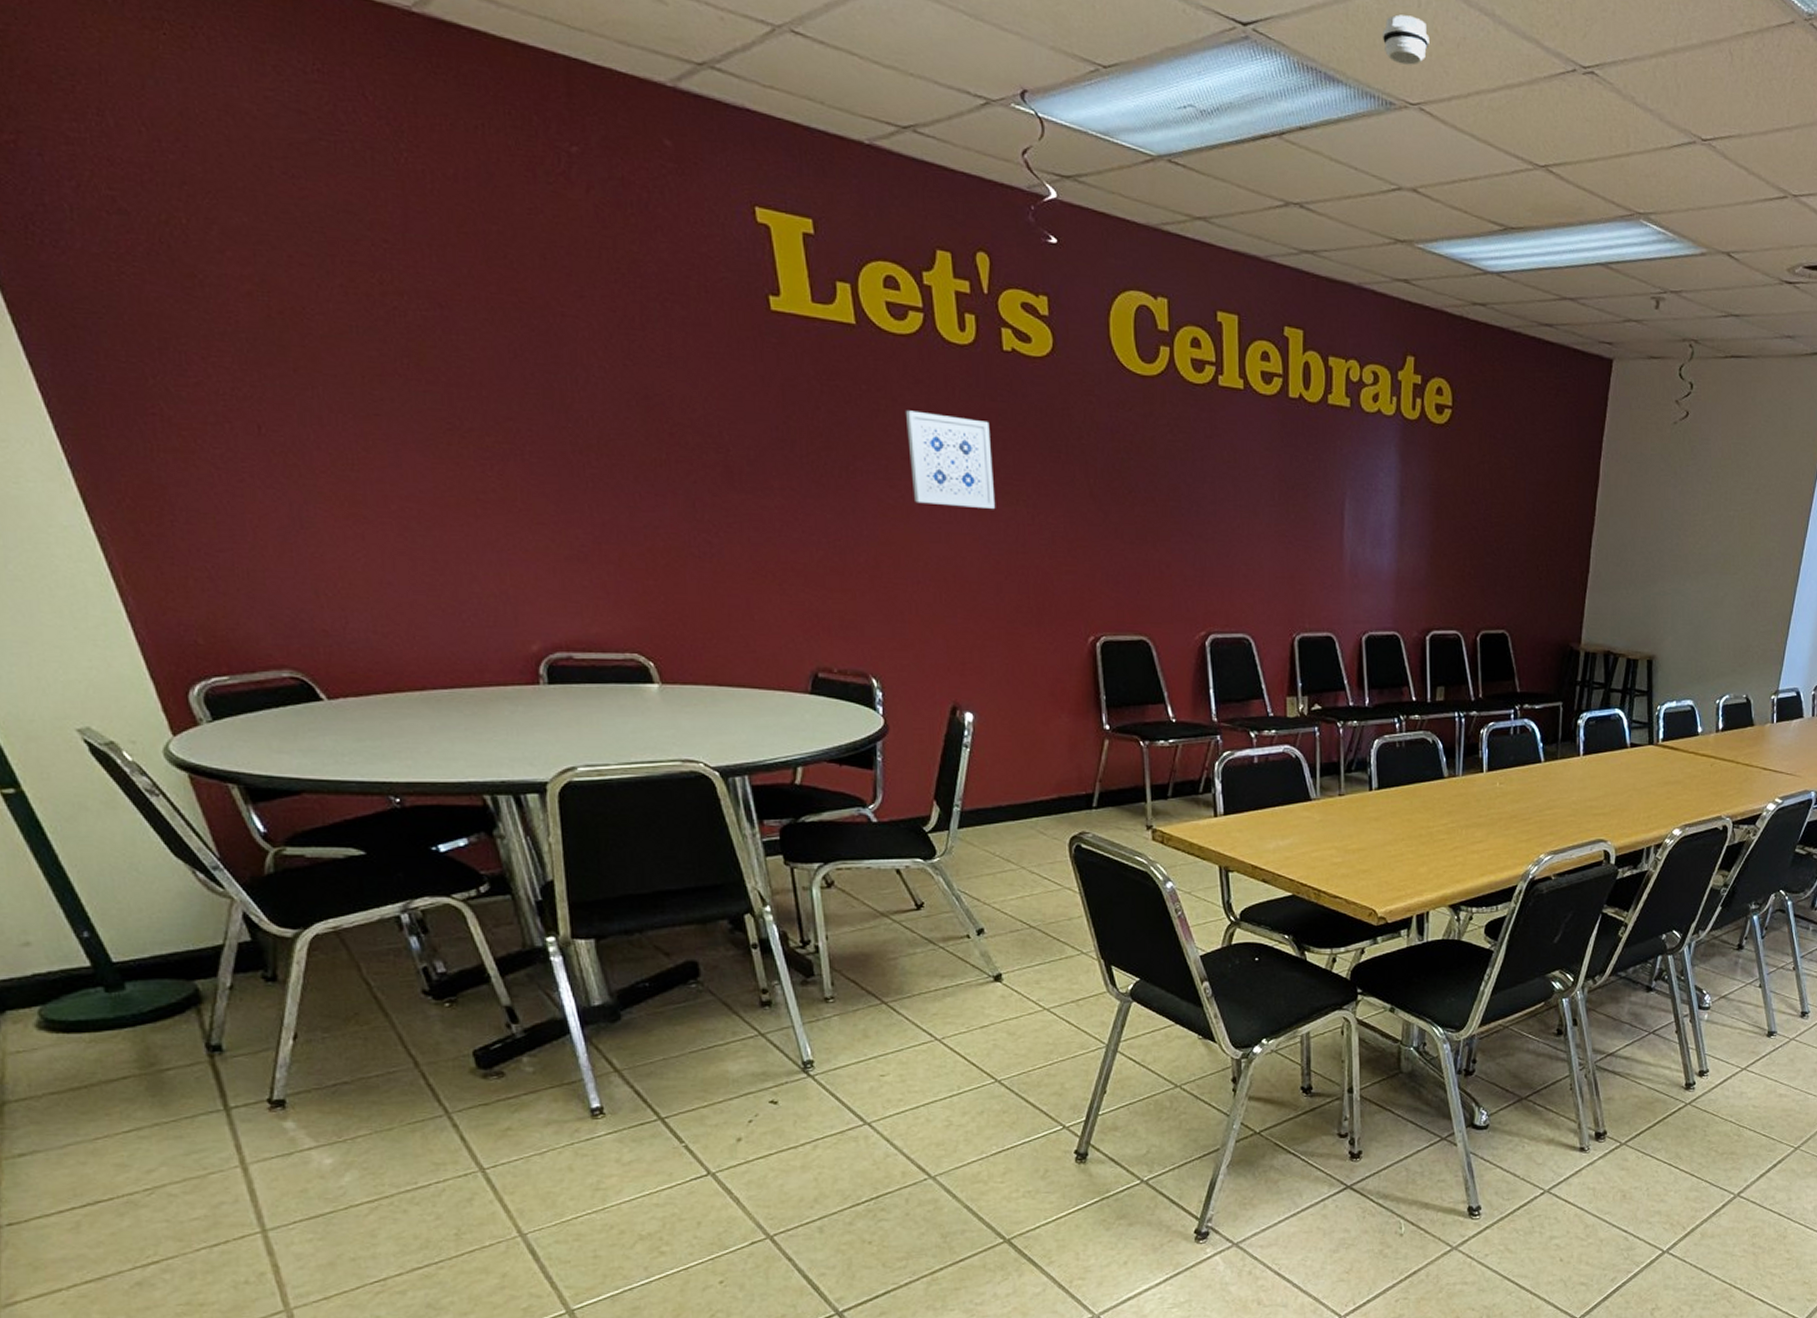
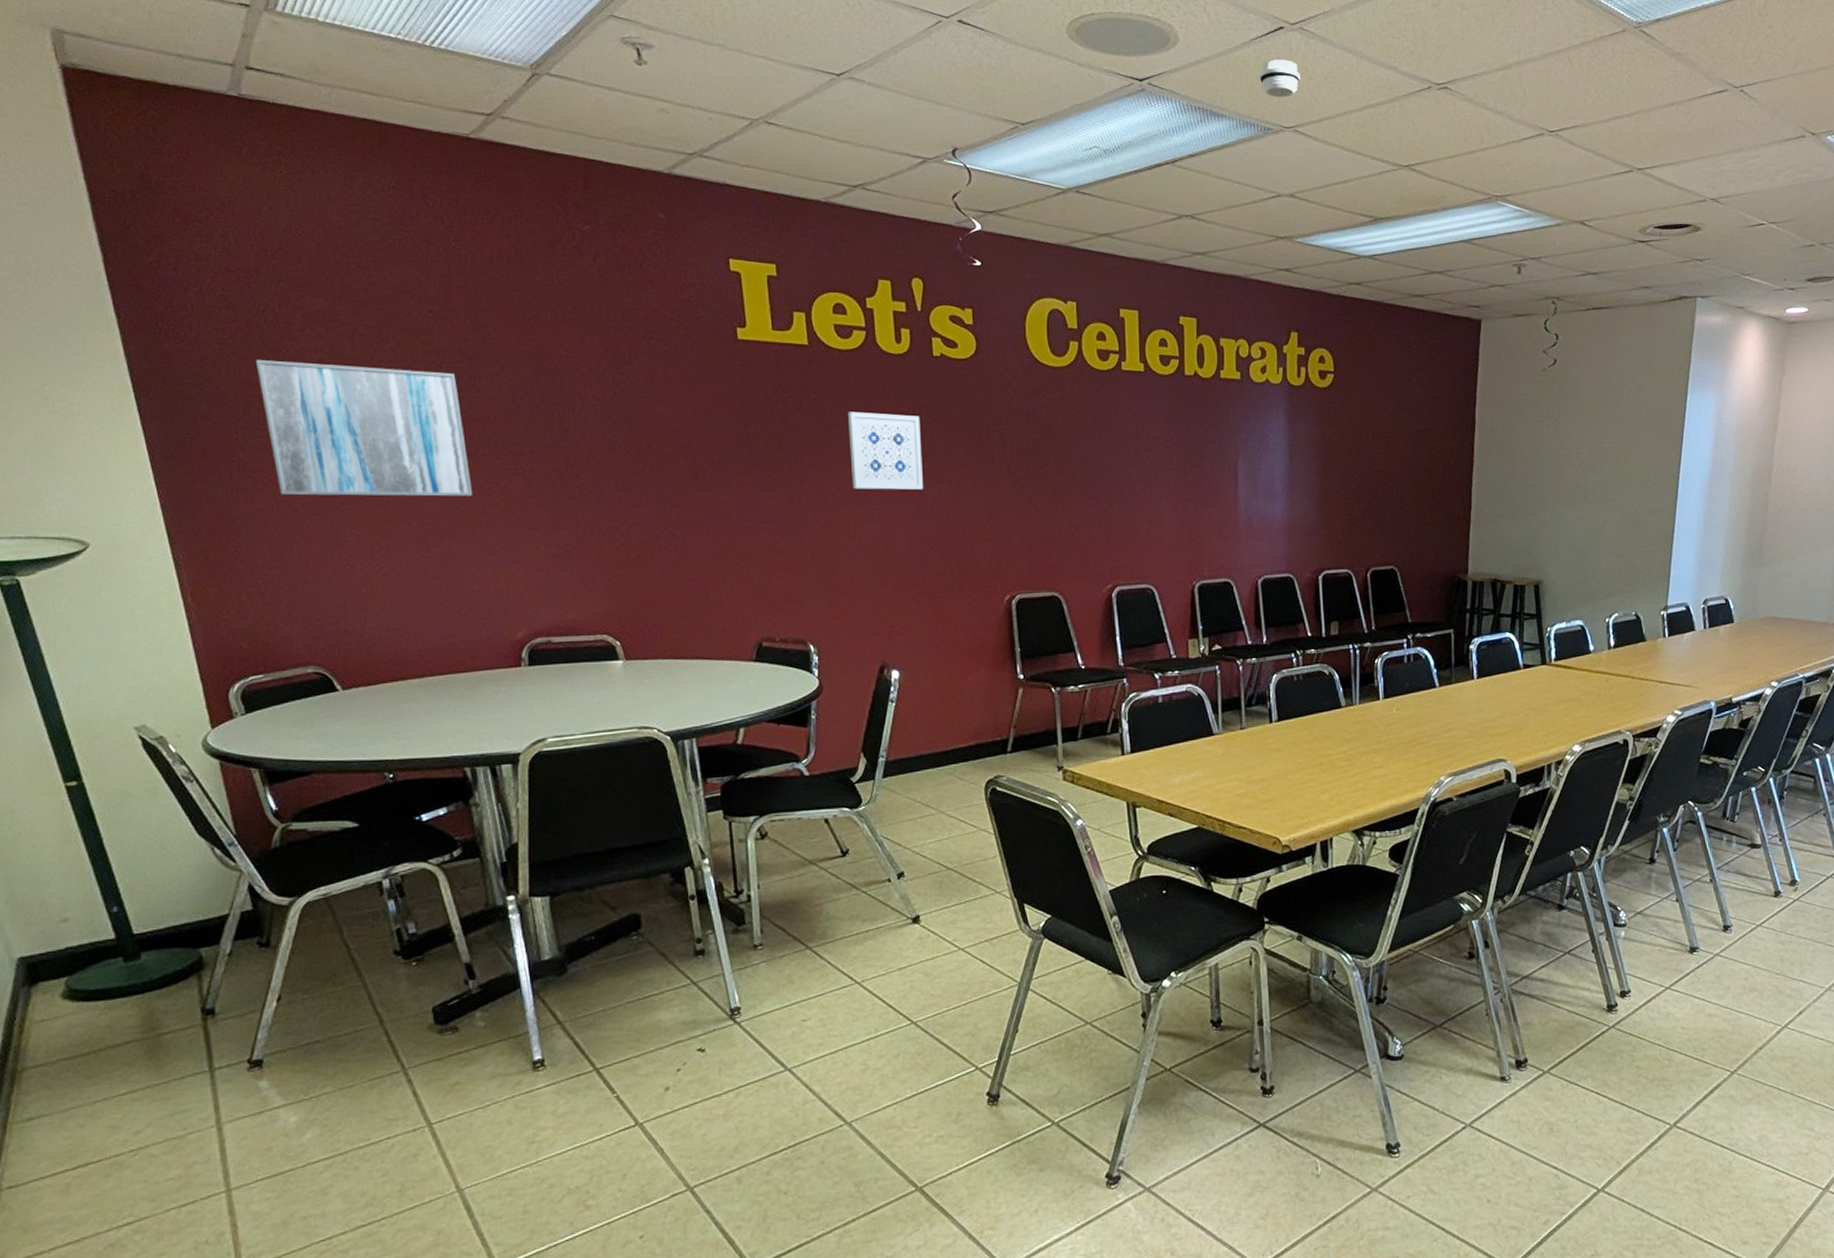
wall art: none [165,284,462,479] -> present [255,359,473,496]

